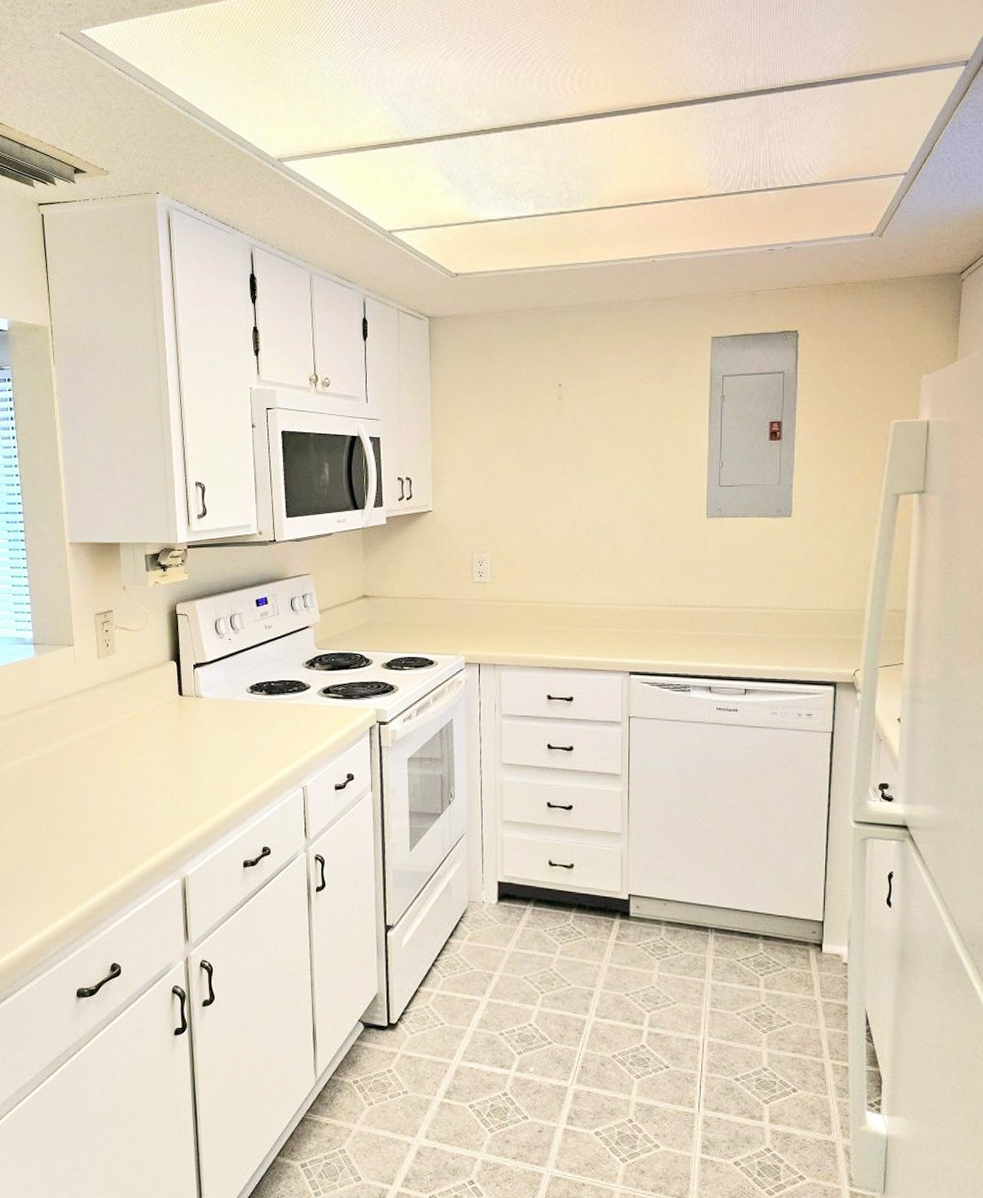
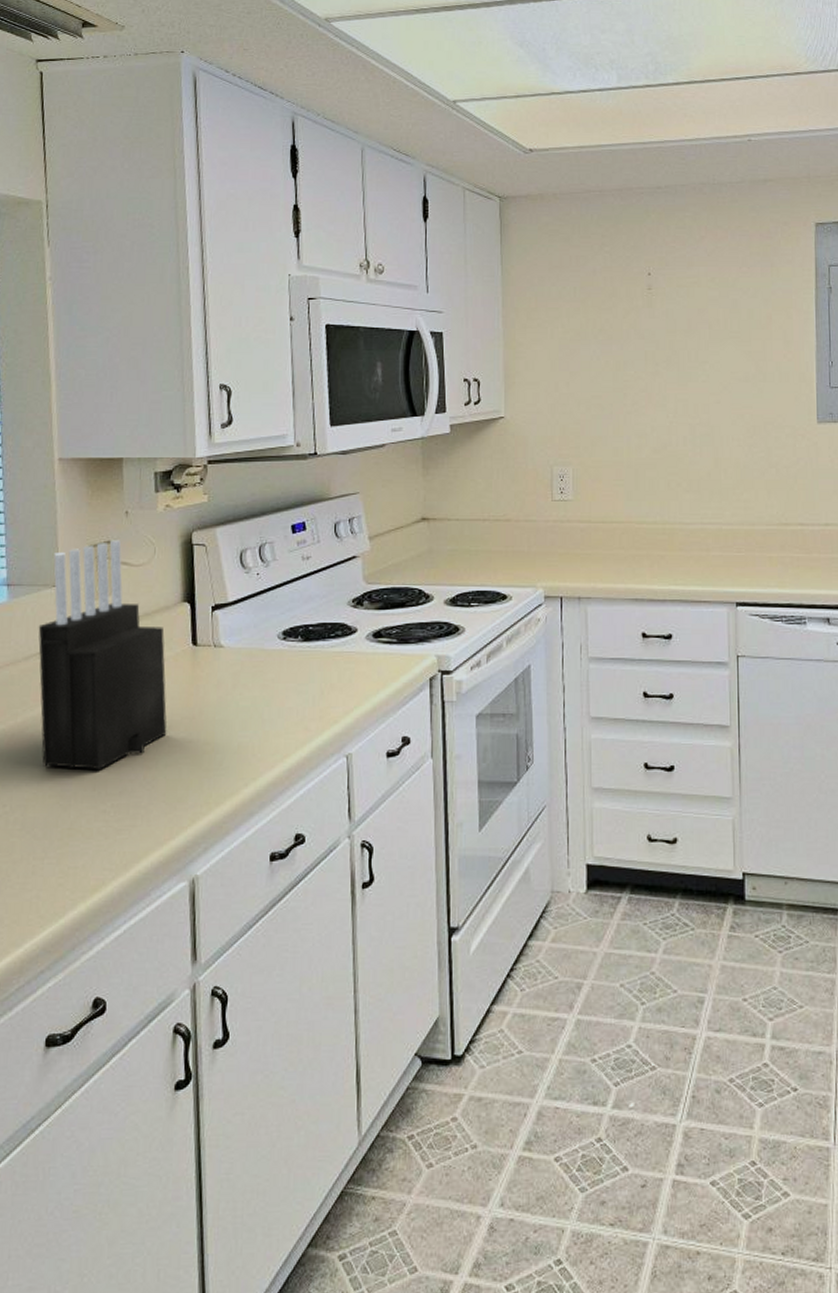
knife block: none [59,609,161,792] -> present [38,540,167,771]

